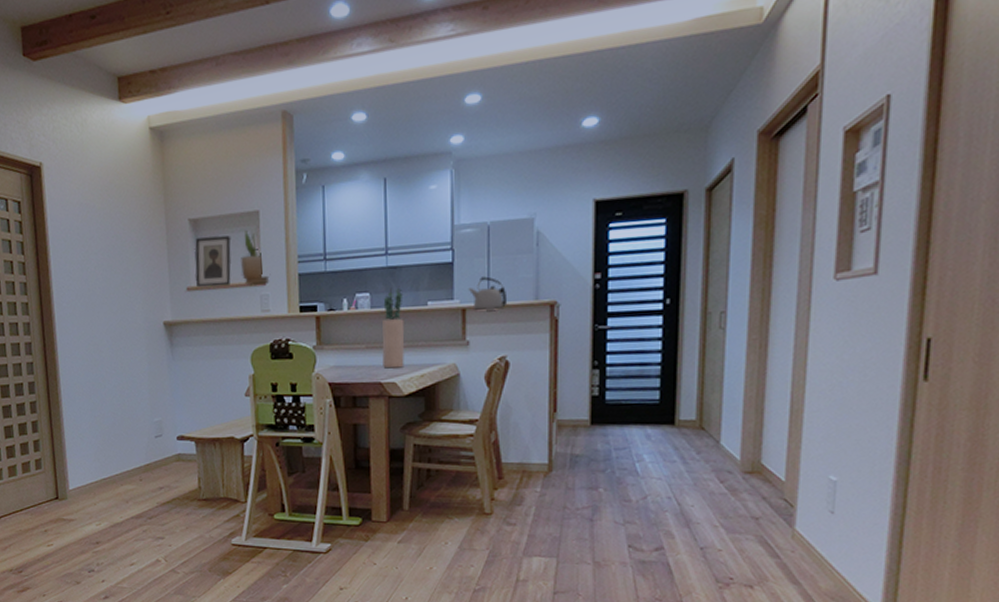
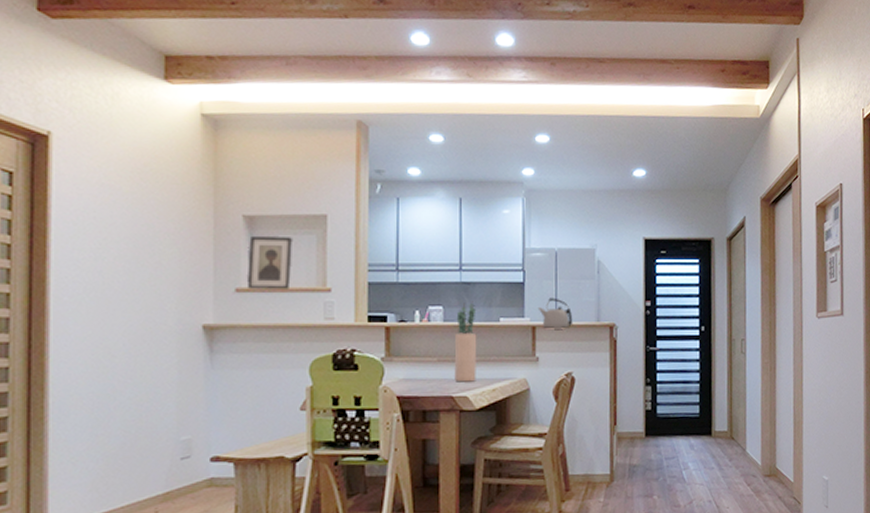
potted plant: present [241,231,270,286] -> none [303,234,336,292]

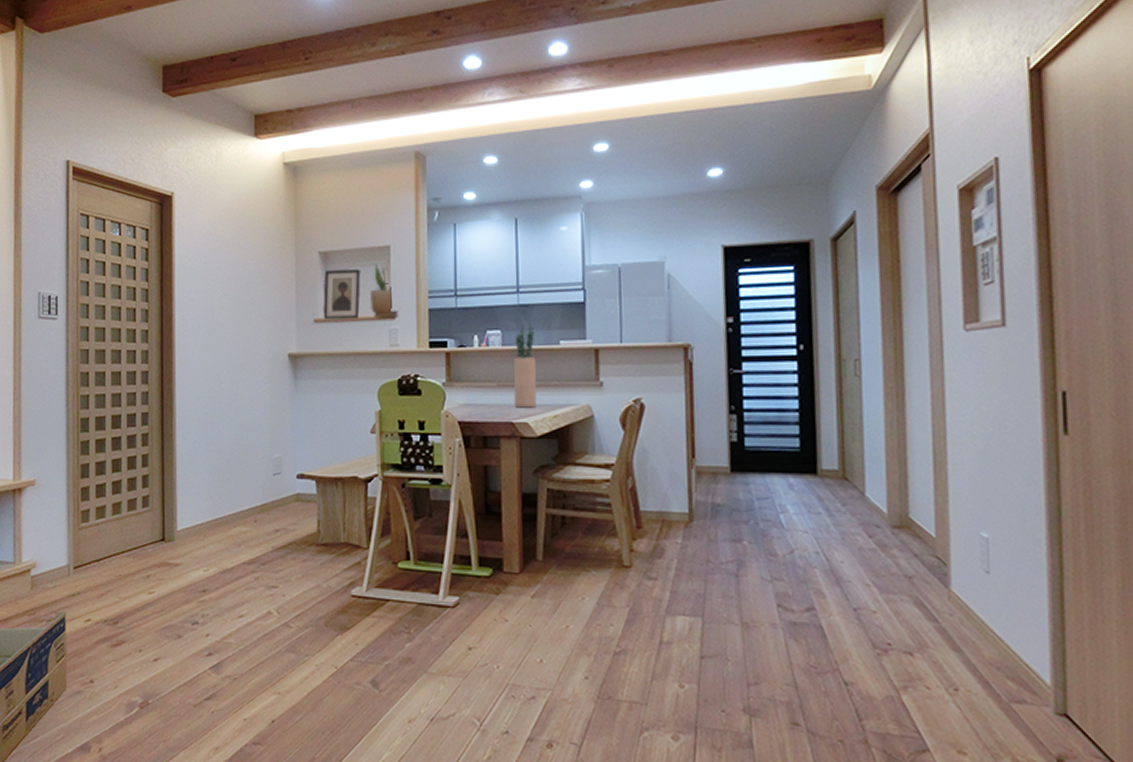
potted plant: none [303,234,336,292] -> present [370,265,399,320]
kettle: present [537,298,573,329] -> none [600,317,641,352]

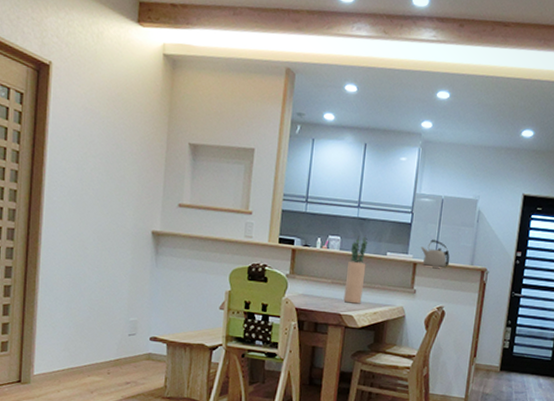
picture frame: present [323,269,360,320] -> none [188,162,225,209]
potted plant: present [370,265,399,320] -> none [232,164,256,214]
kettle: none [600,317,641,352] -> present [420,239,450,269]

